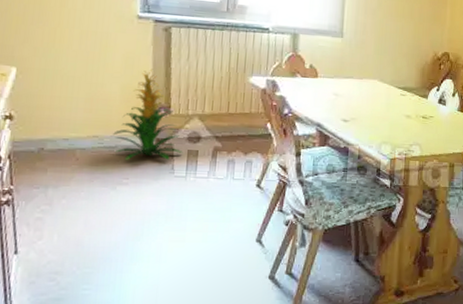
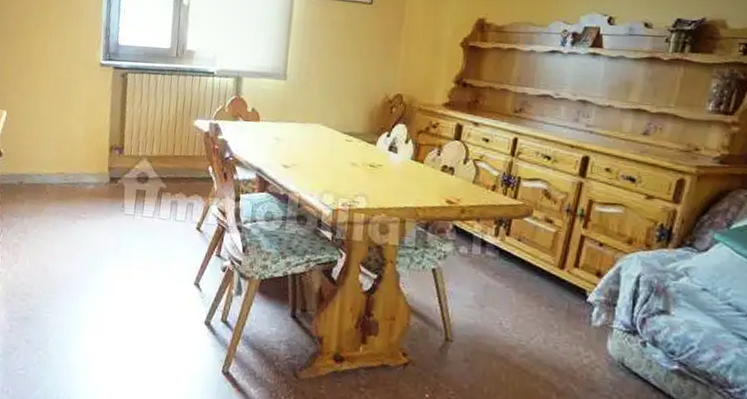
indoor plant: present [113,69,183,161] -> none [76,112,133,199]

